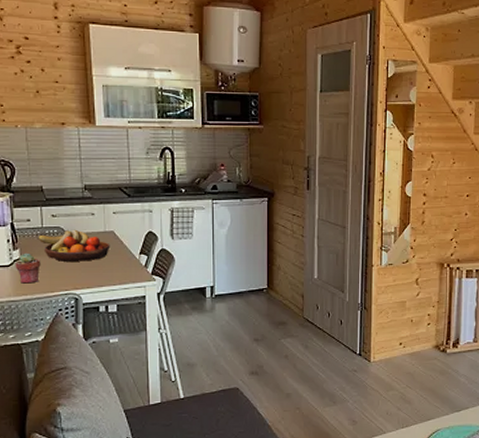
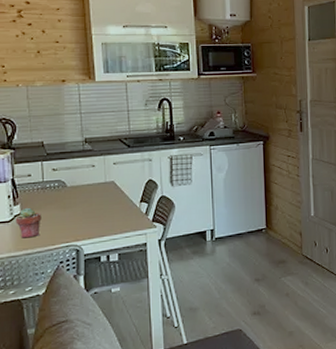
fruit bowl: present [38,229,110,261] -> none [39,181,111,214]

